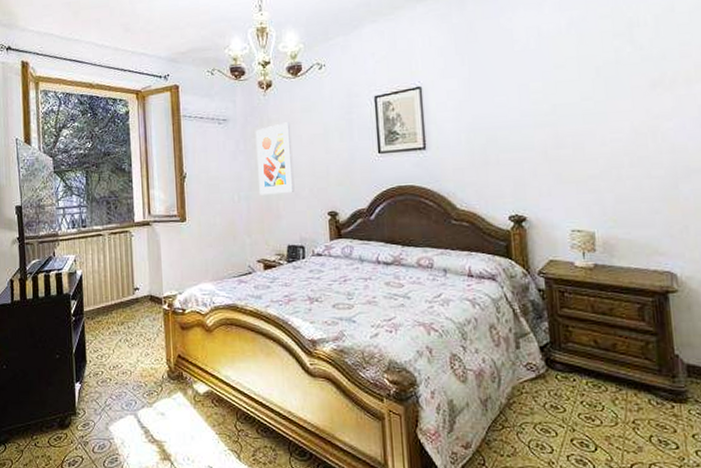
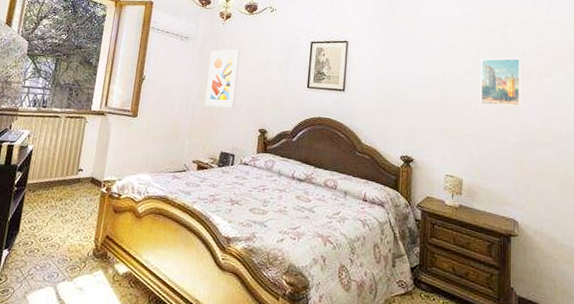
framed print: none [602,65,665,135] -> present [480,58,521,107]

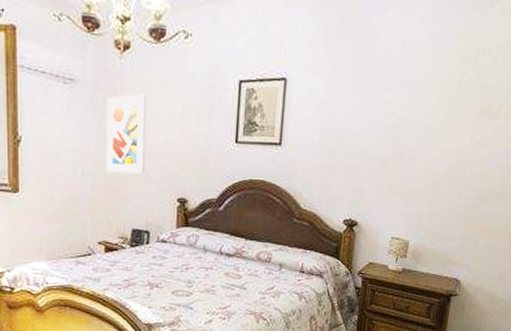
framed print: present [480,58,521,107] -> none [437,94,491,155]

